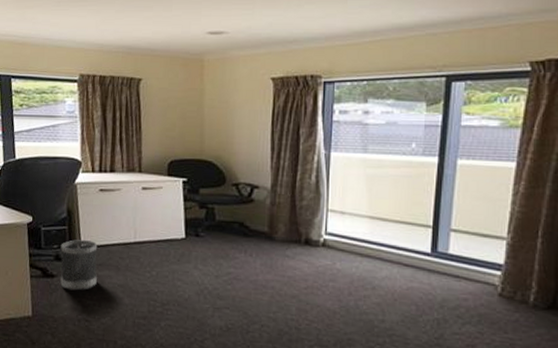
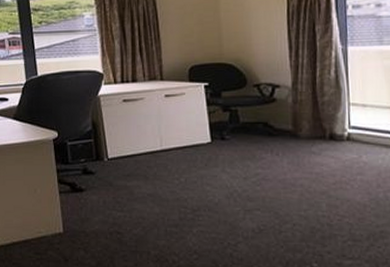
wastebasket: present [60,239,98,291] -> none [88,152,126,203]

